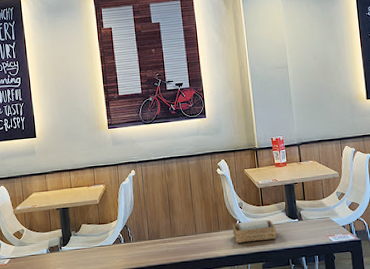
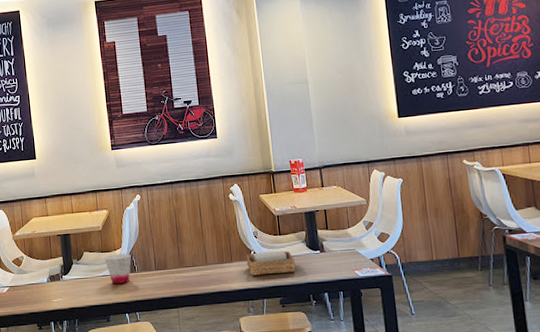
cup: none [101,225,127,254] -> present [105,253,132,285]

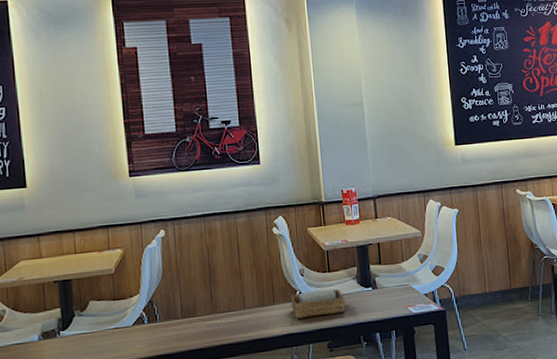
cup: present [105,253,132,285] -> none [117,300,152,338]

